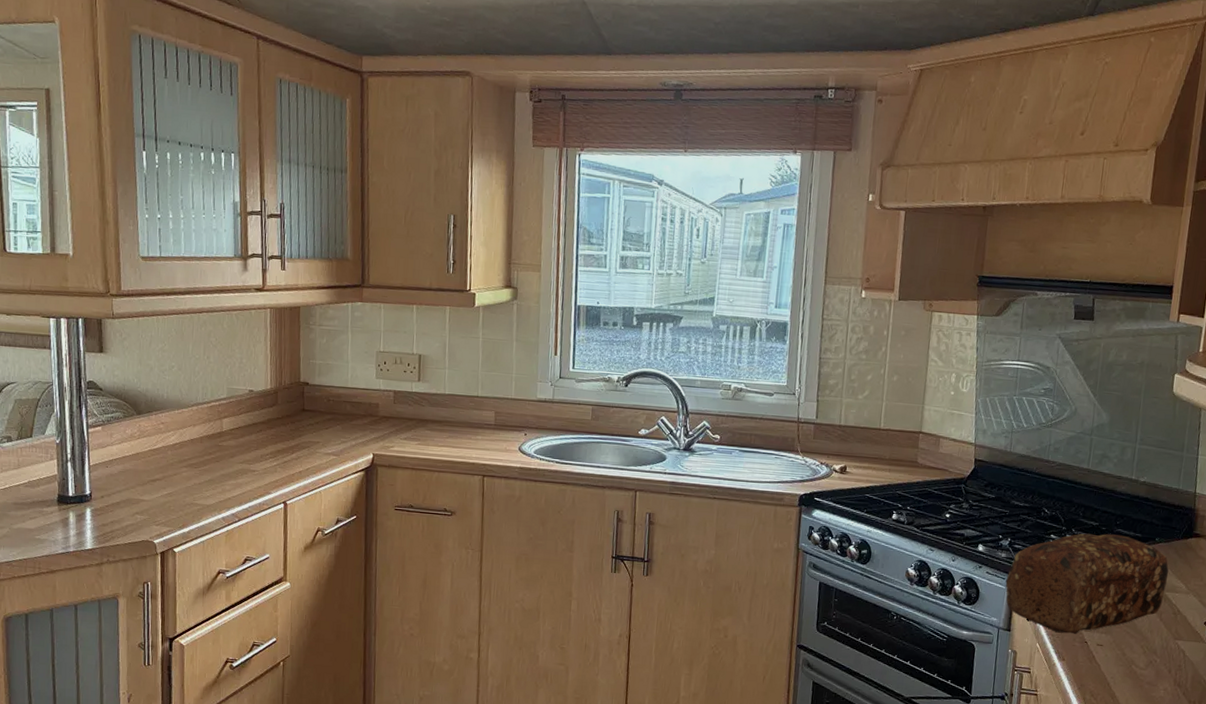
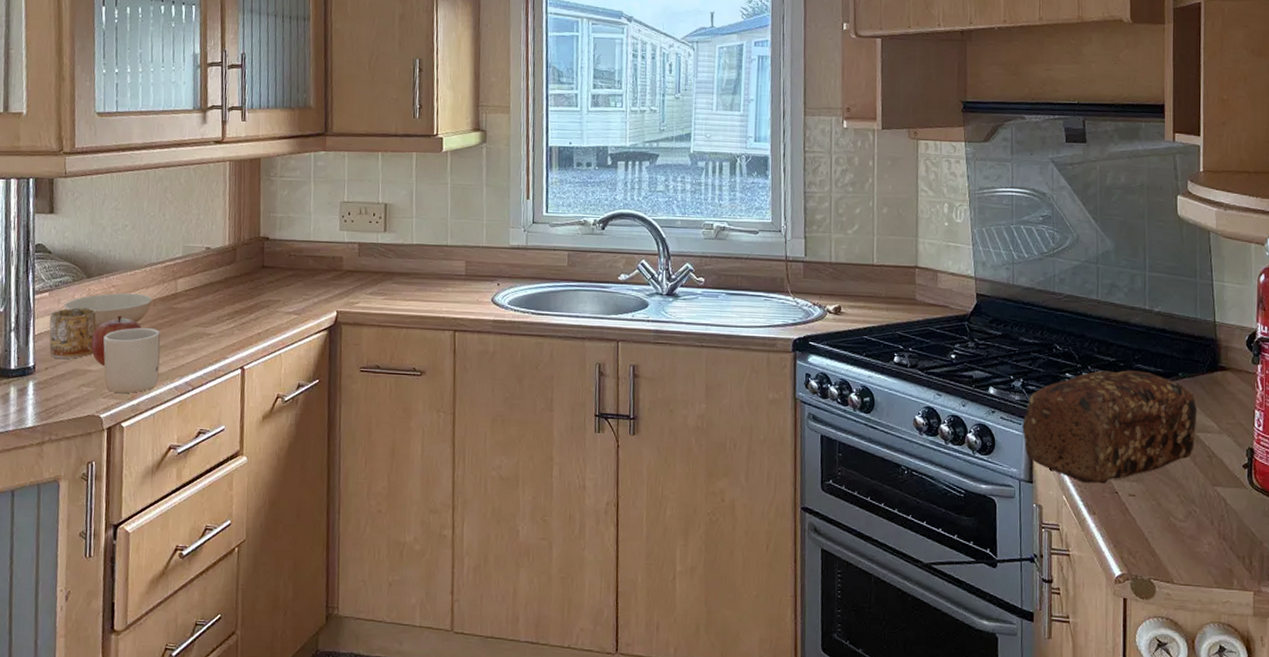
mug: none [103,442,147,489] -> present [49,307,97,359]
bowl: none [116,429,200,463] -> present [64,293,152,330]
fruit: none [143,450,190,497] -> present [91,315,142,367]
mug: none [154,462,208,522] -> present [103,328,161,394]

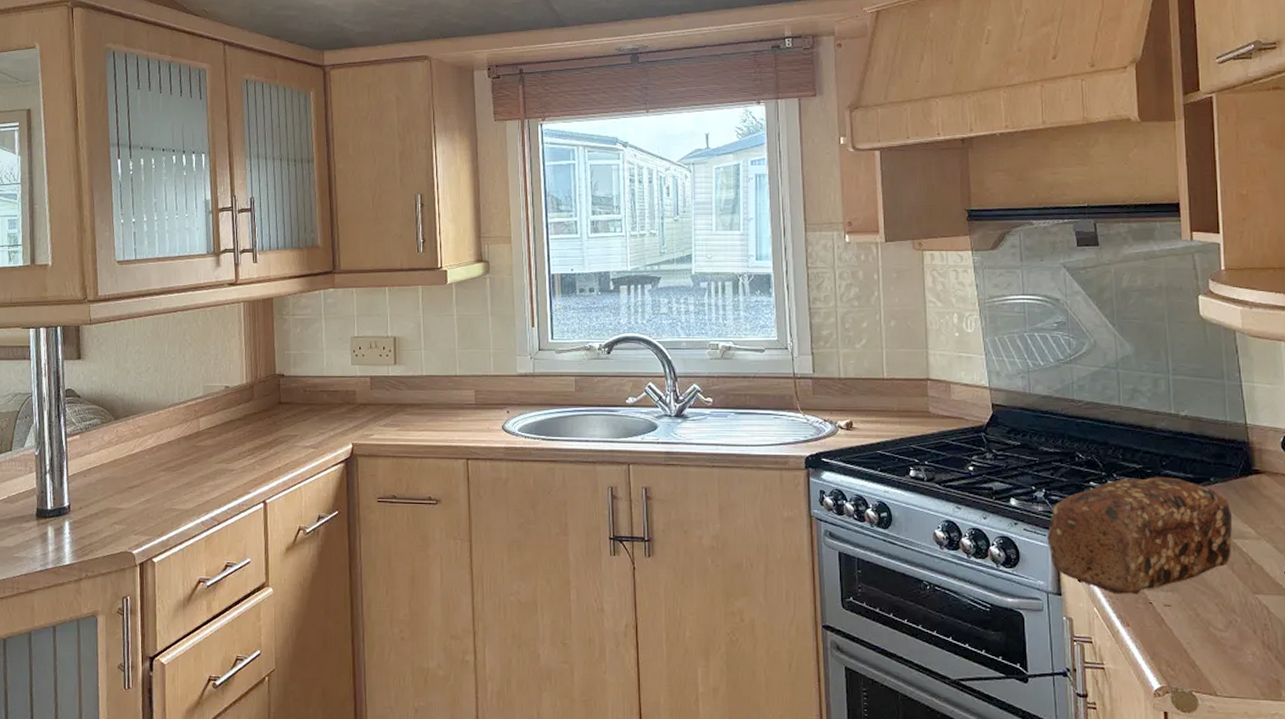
mug: present [49,307,97,359] -> none [81,449,125,498]
bowl: present [64,293,152,330] -> none [94,434,177,469]
fruit: present [91,315,142,367] -> none [121,454,168,504]
mug: present [103,328,161,394] -> none [132,466,186,530]

